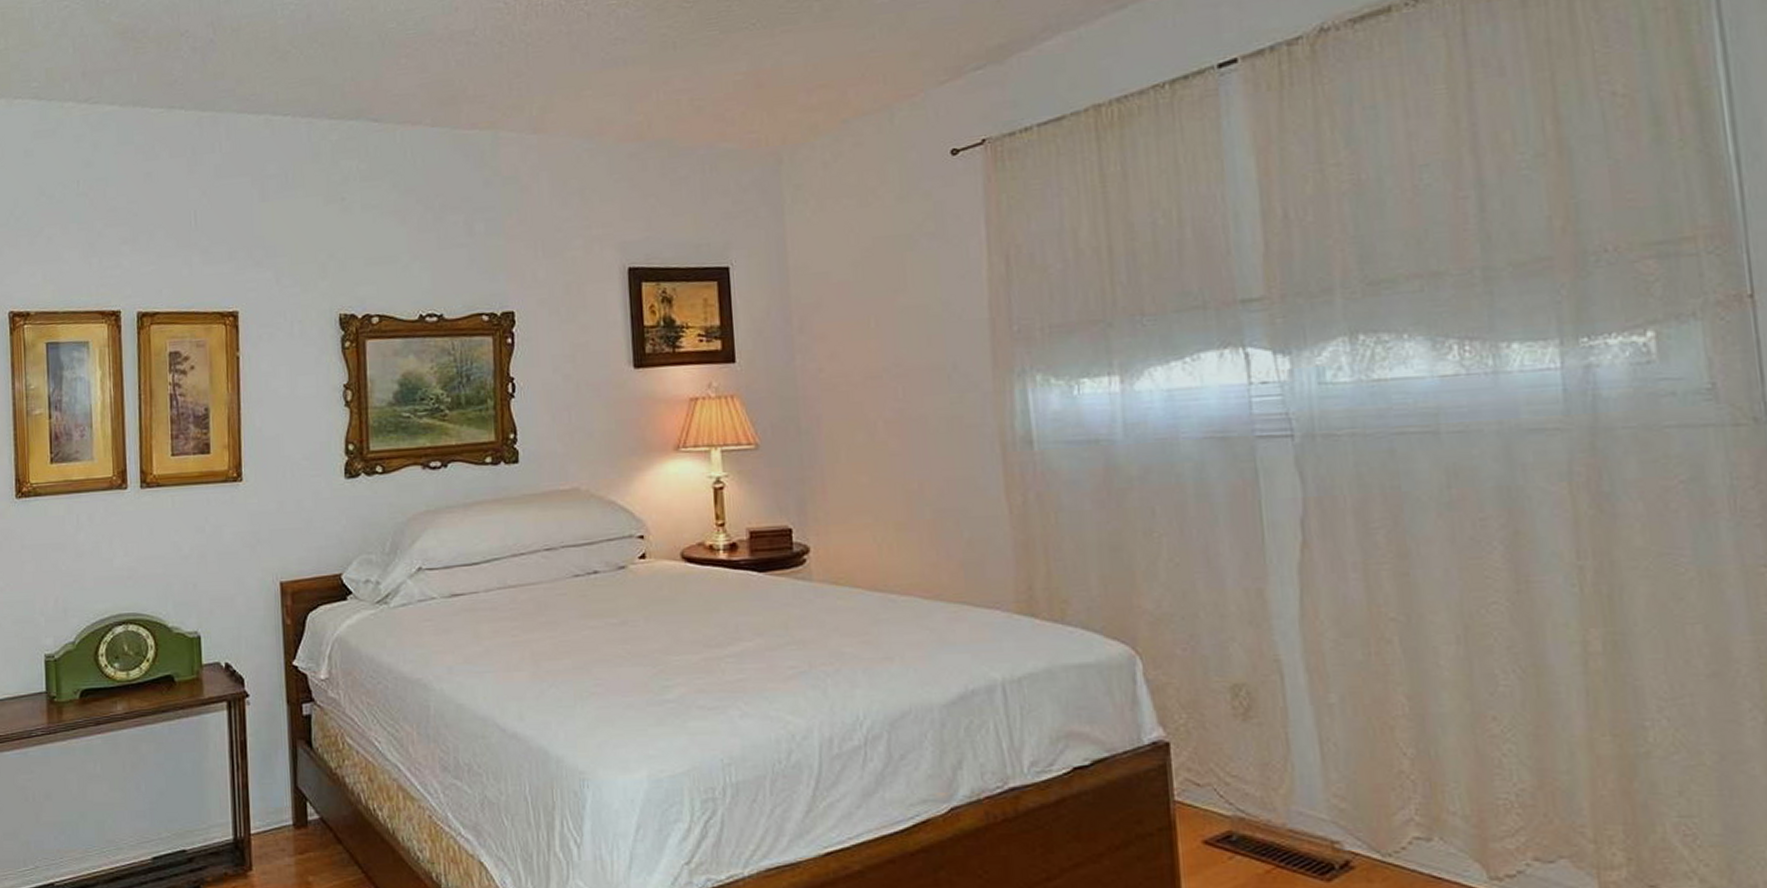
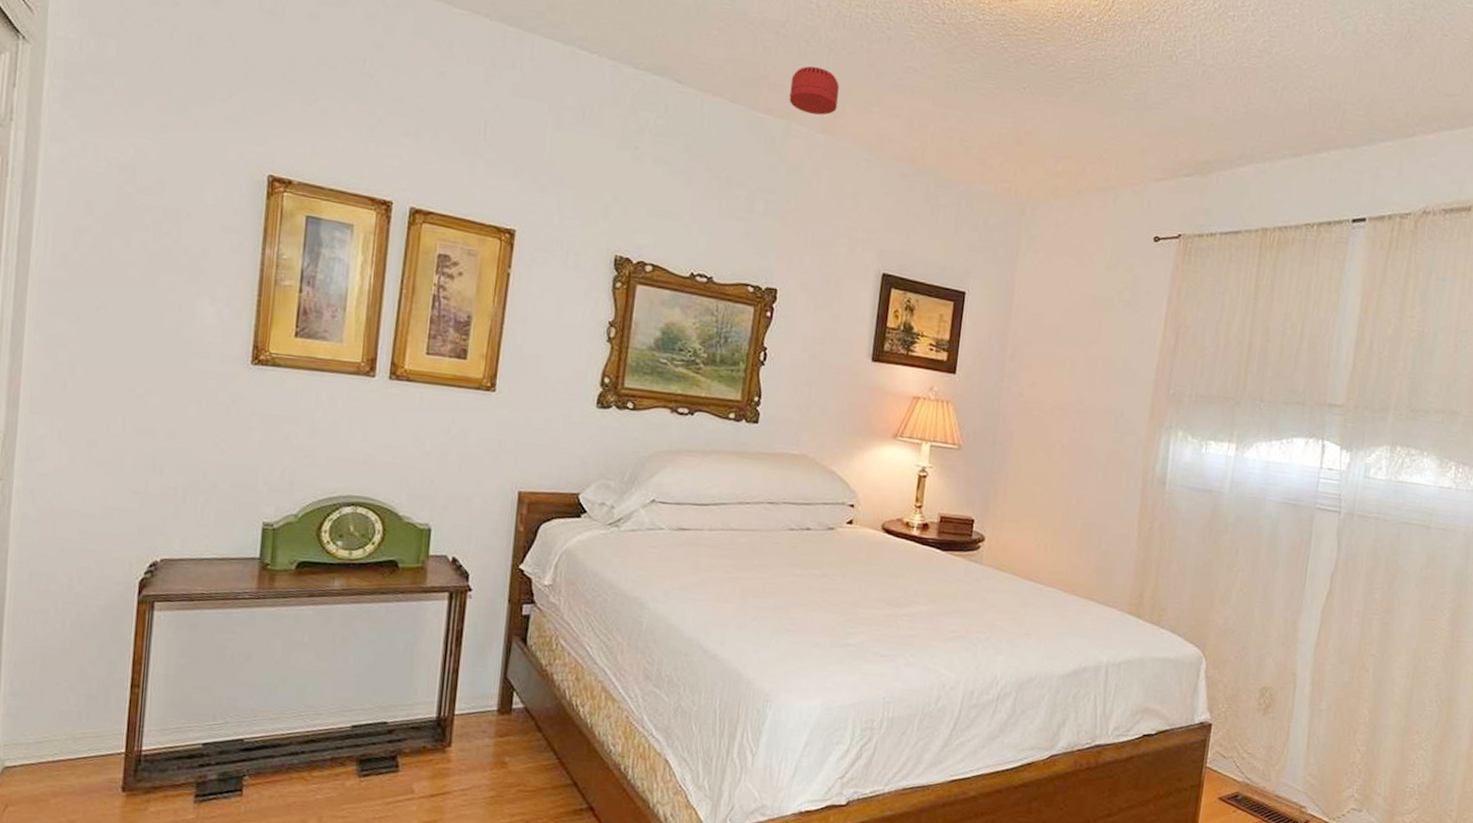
smoke detector: none [490,65,545,117] -> present [789,66,839,115]

